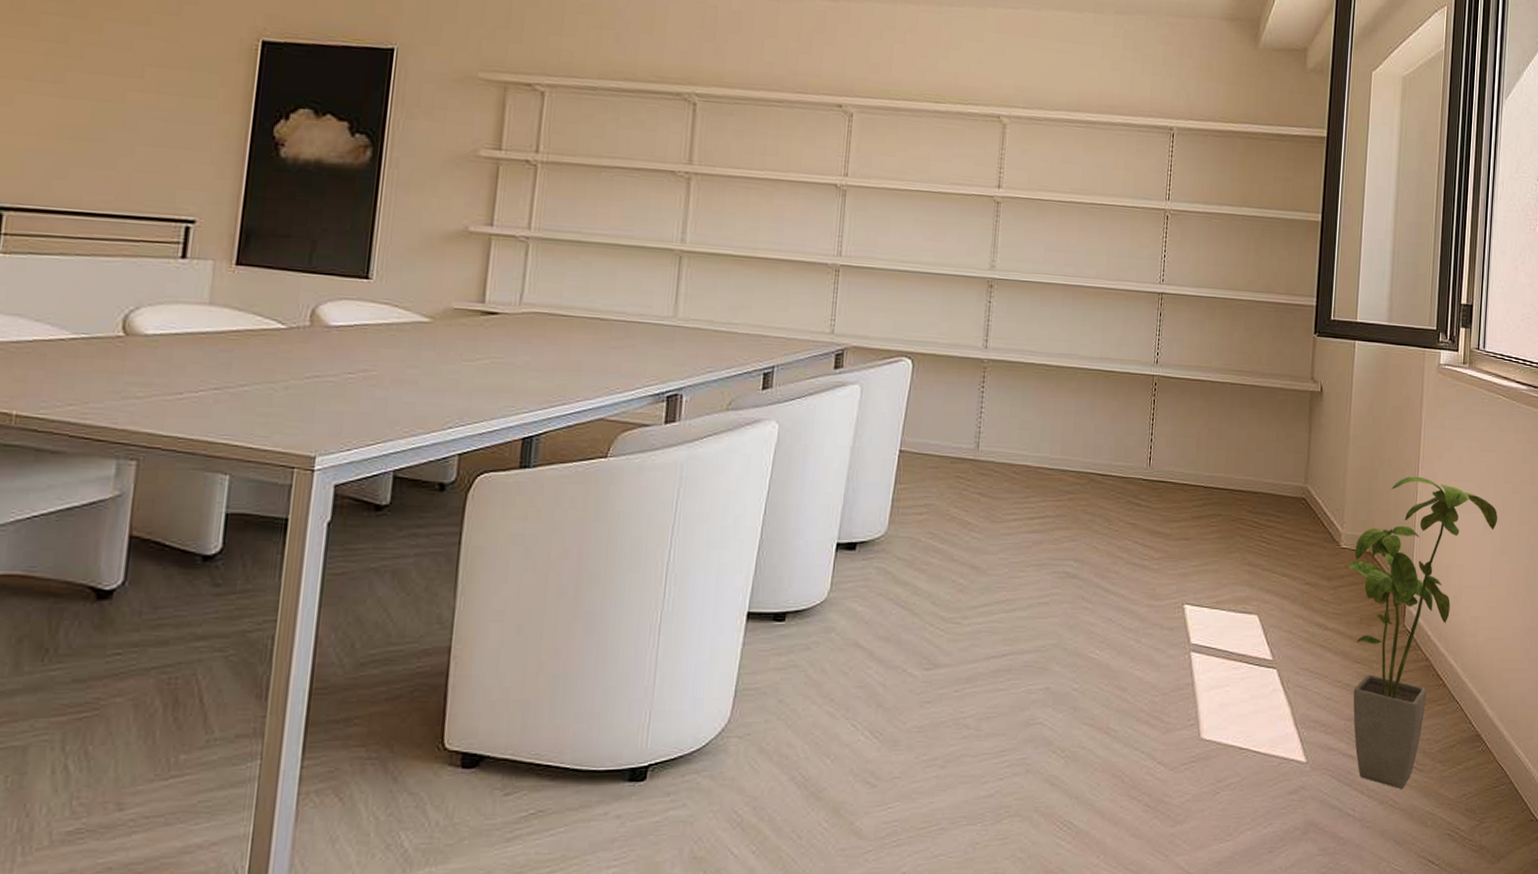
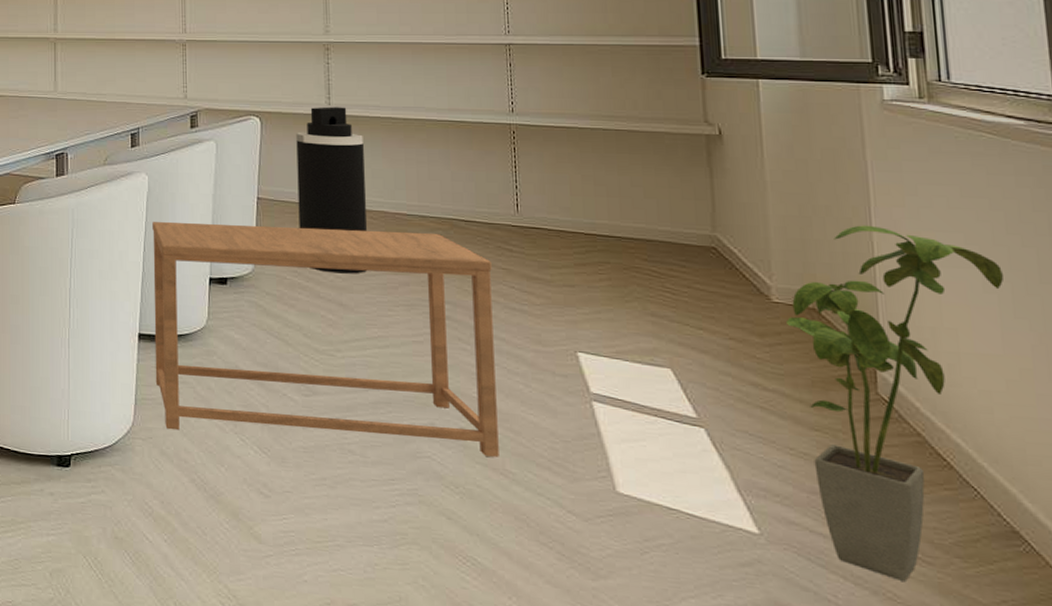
side table: none [761,479,1121,723] -> present [152,222,499,457]
trash can: none [940,350,1016,534] -> present [296,106,367,274]

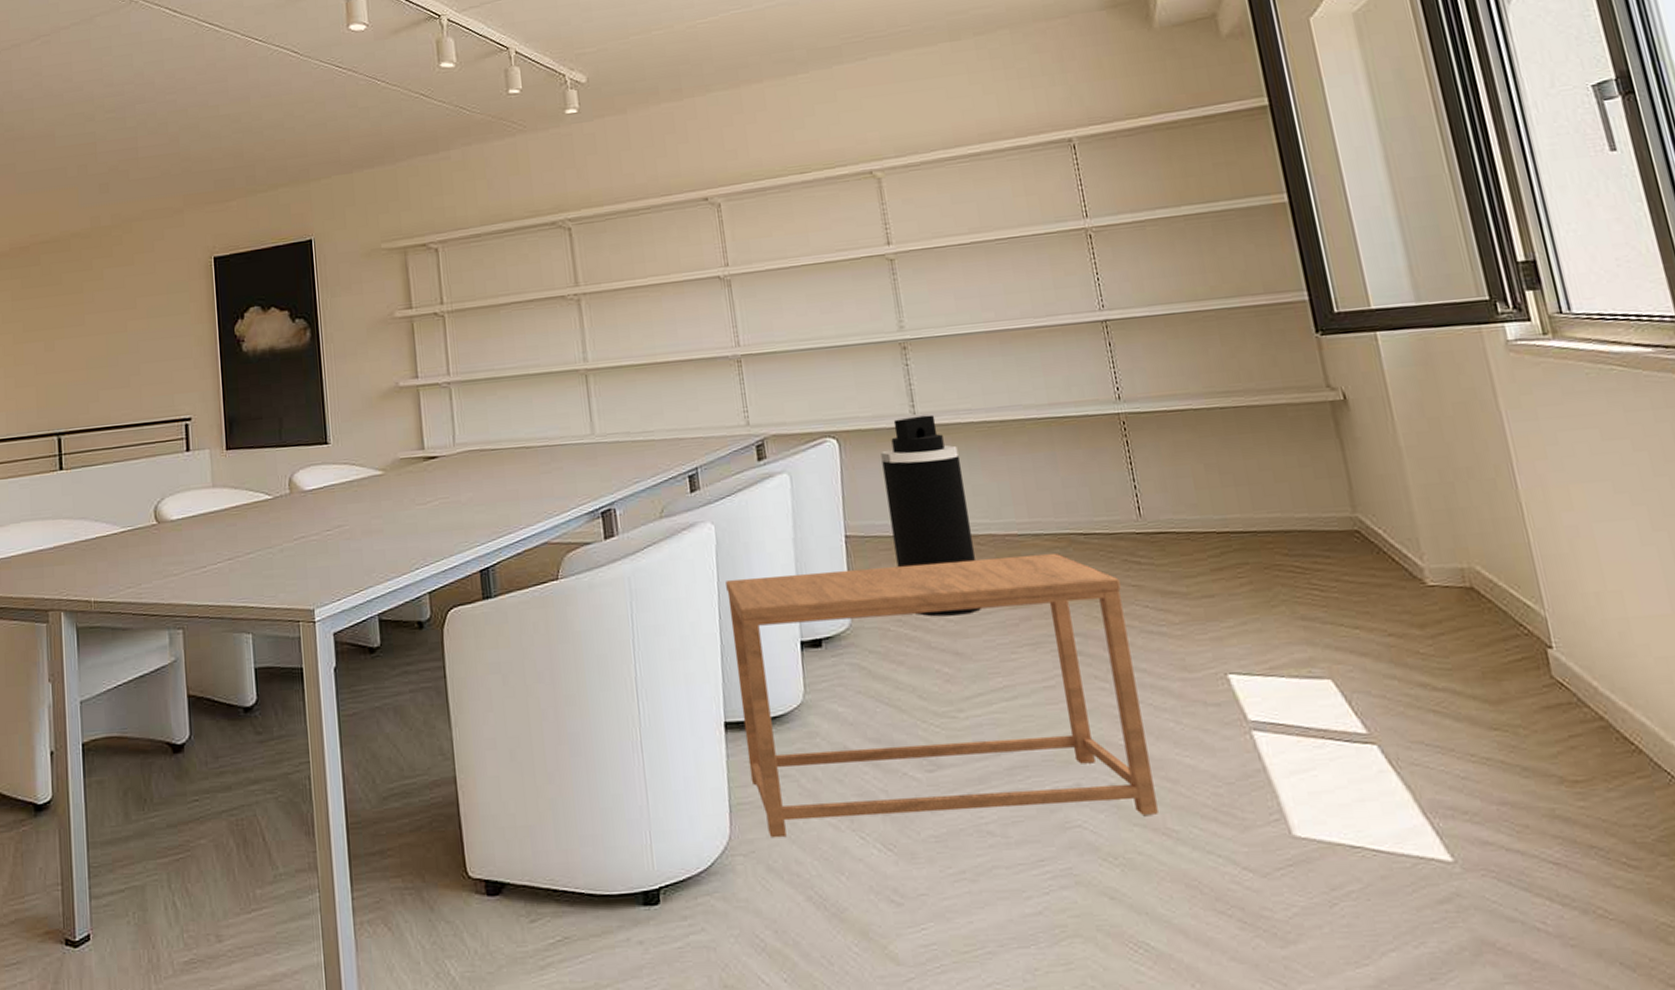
house plant: present [787,225,1005,581] -> none [1445,484,1660,893]

